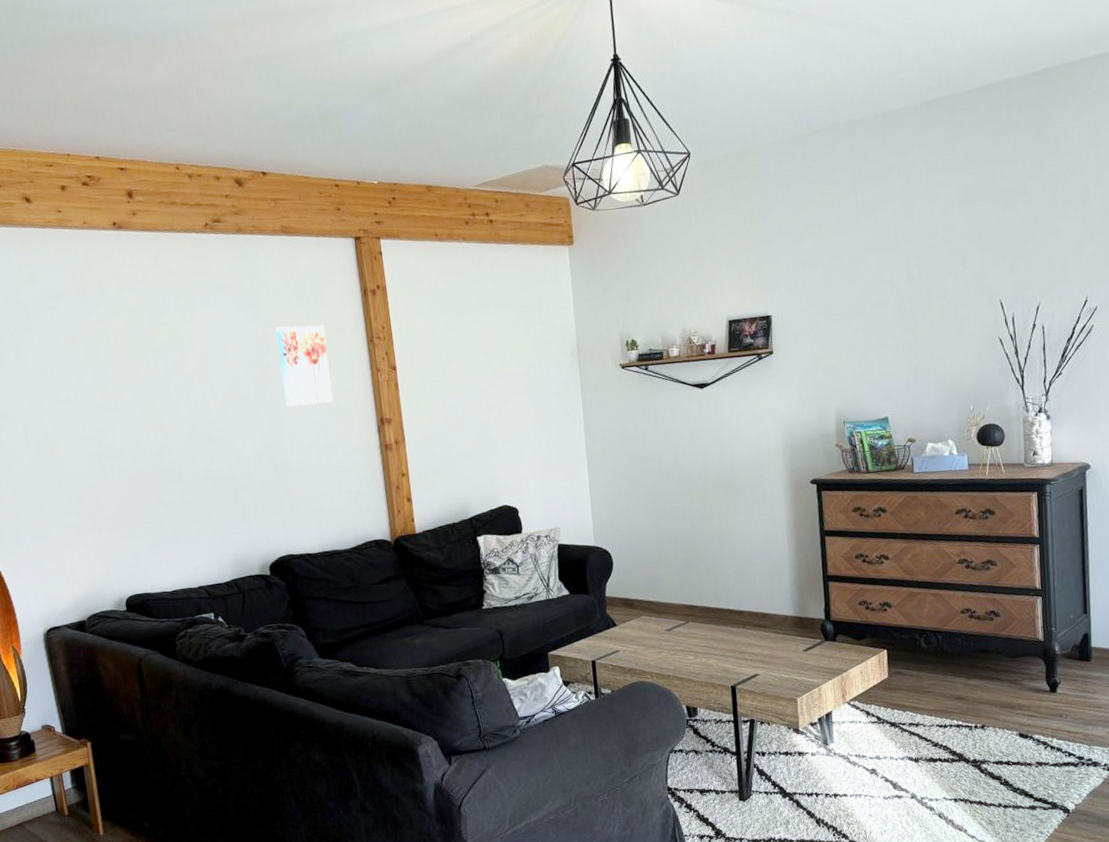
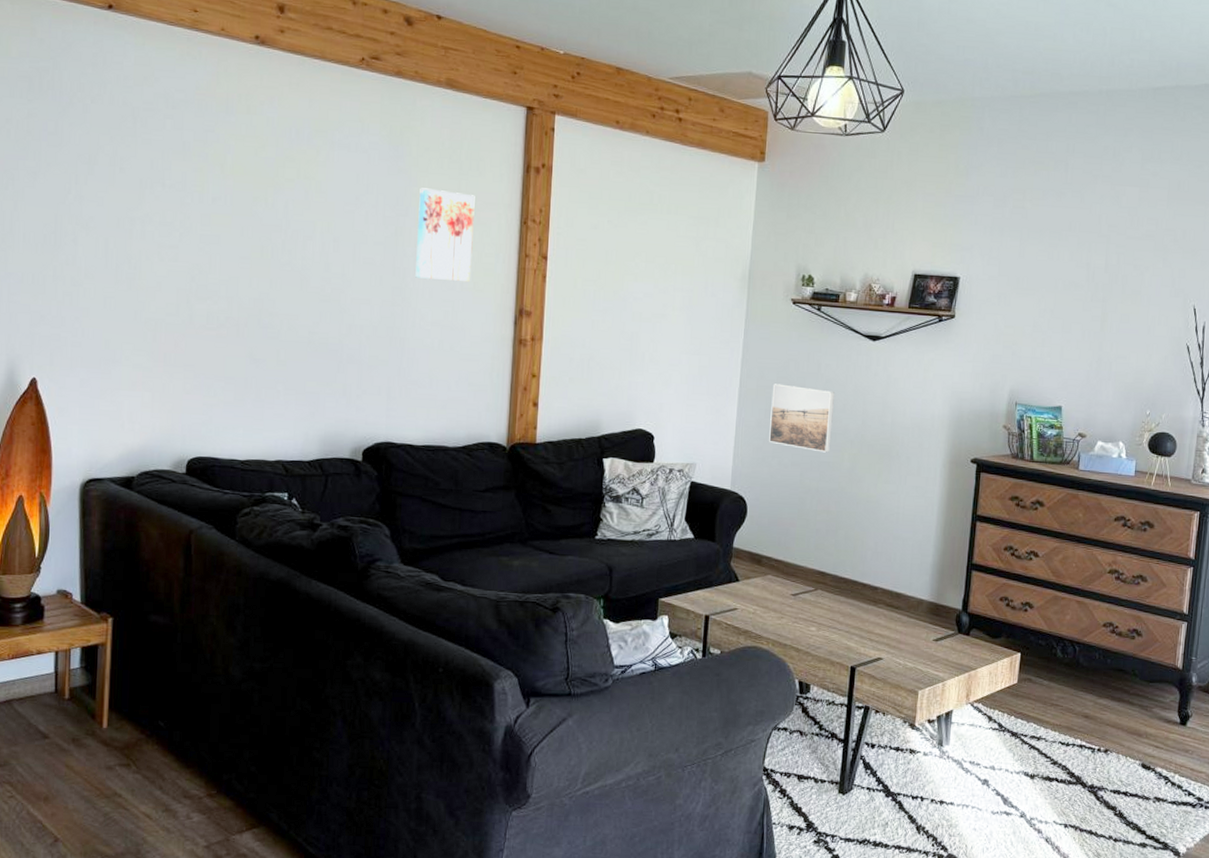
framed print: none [617,441,678,498] -> present [769,384,834,453]

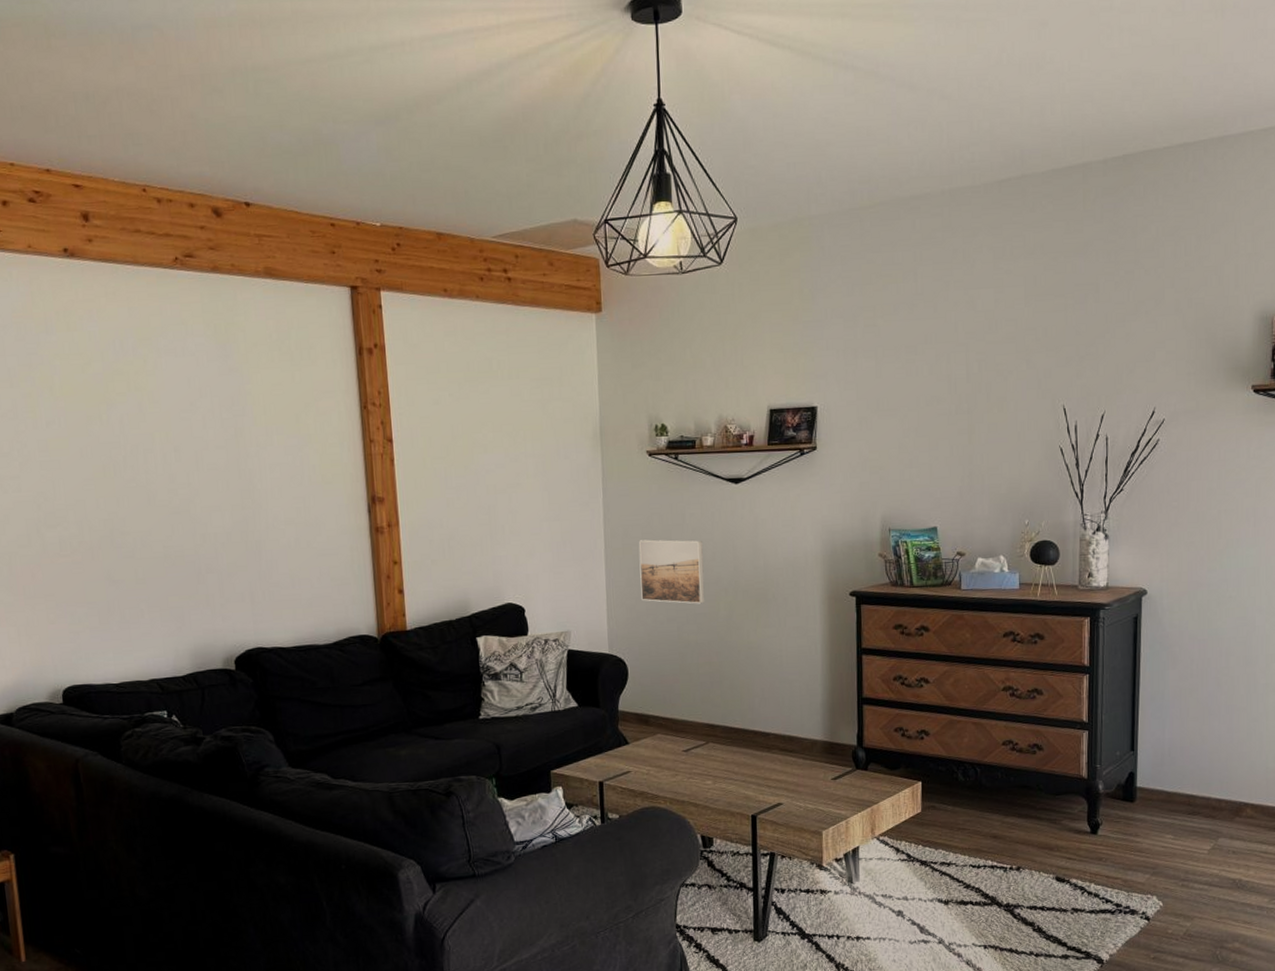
wall art: present [415,188,475,283] -> none [253,384,317,478]

